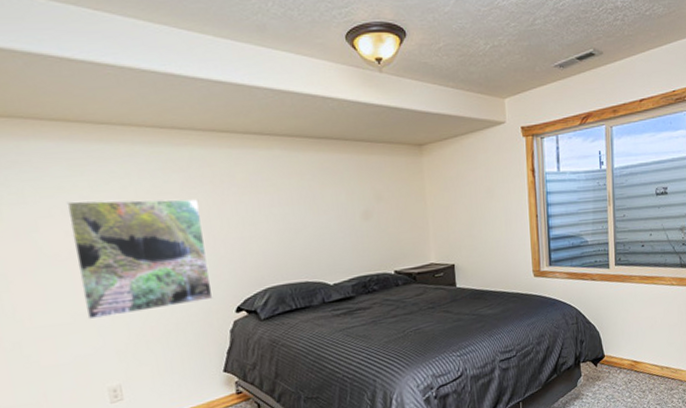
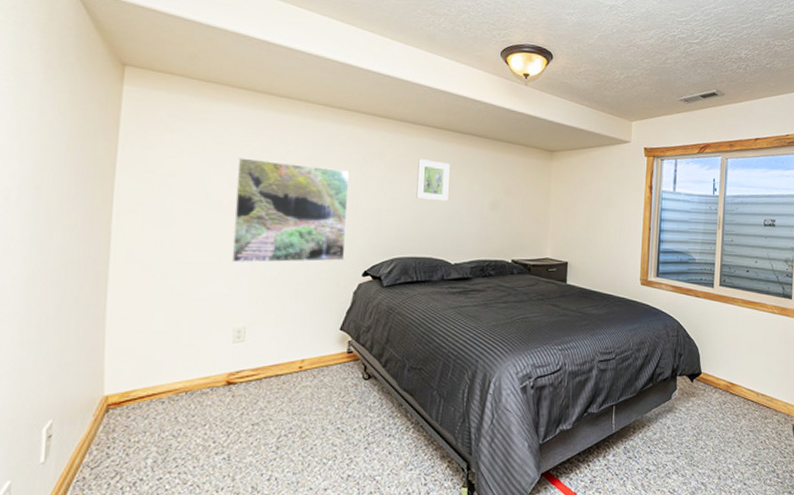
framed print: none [273,174,315,220] -> present [416,159,450,202]

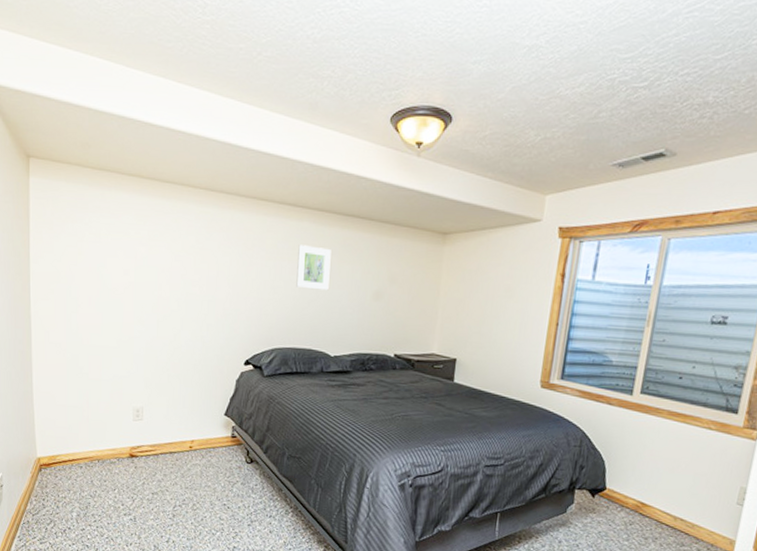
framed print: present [231,157,350,263] -> none [128,246,231,350]

